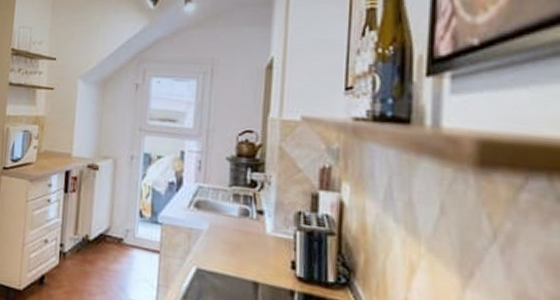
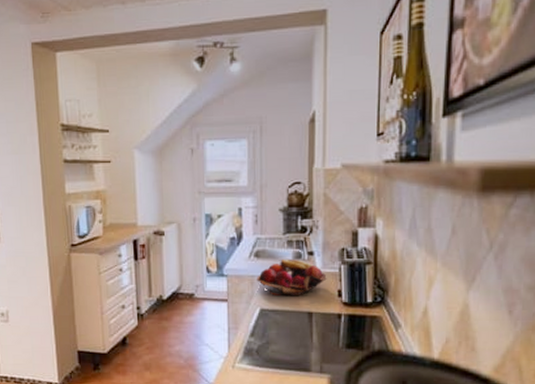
fruit basket: none [195,215,279,261] -> present [257,260,327,296]

